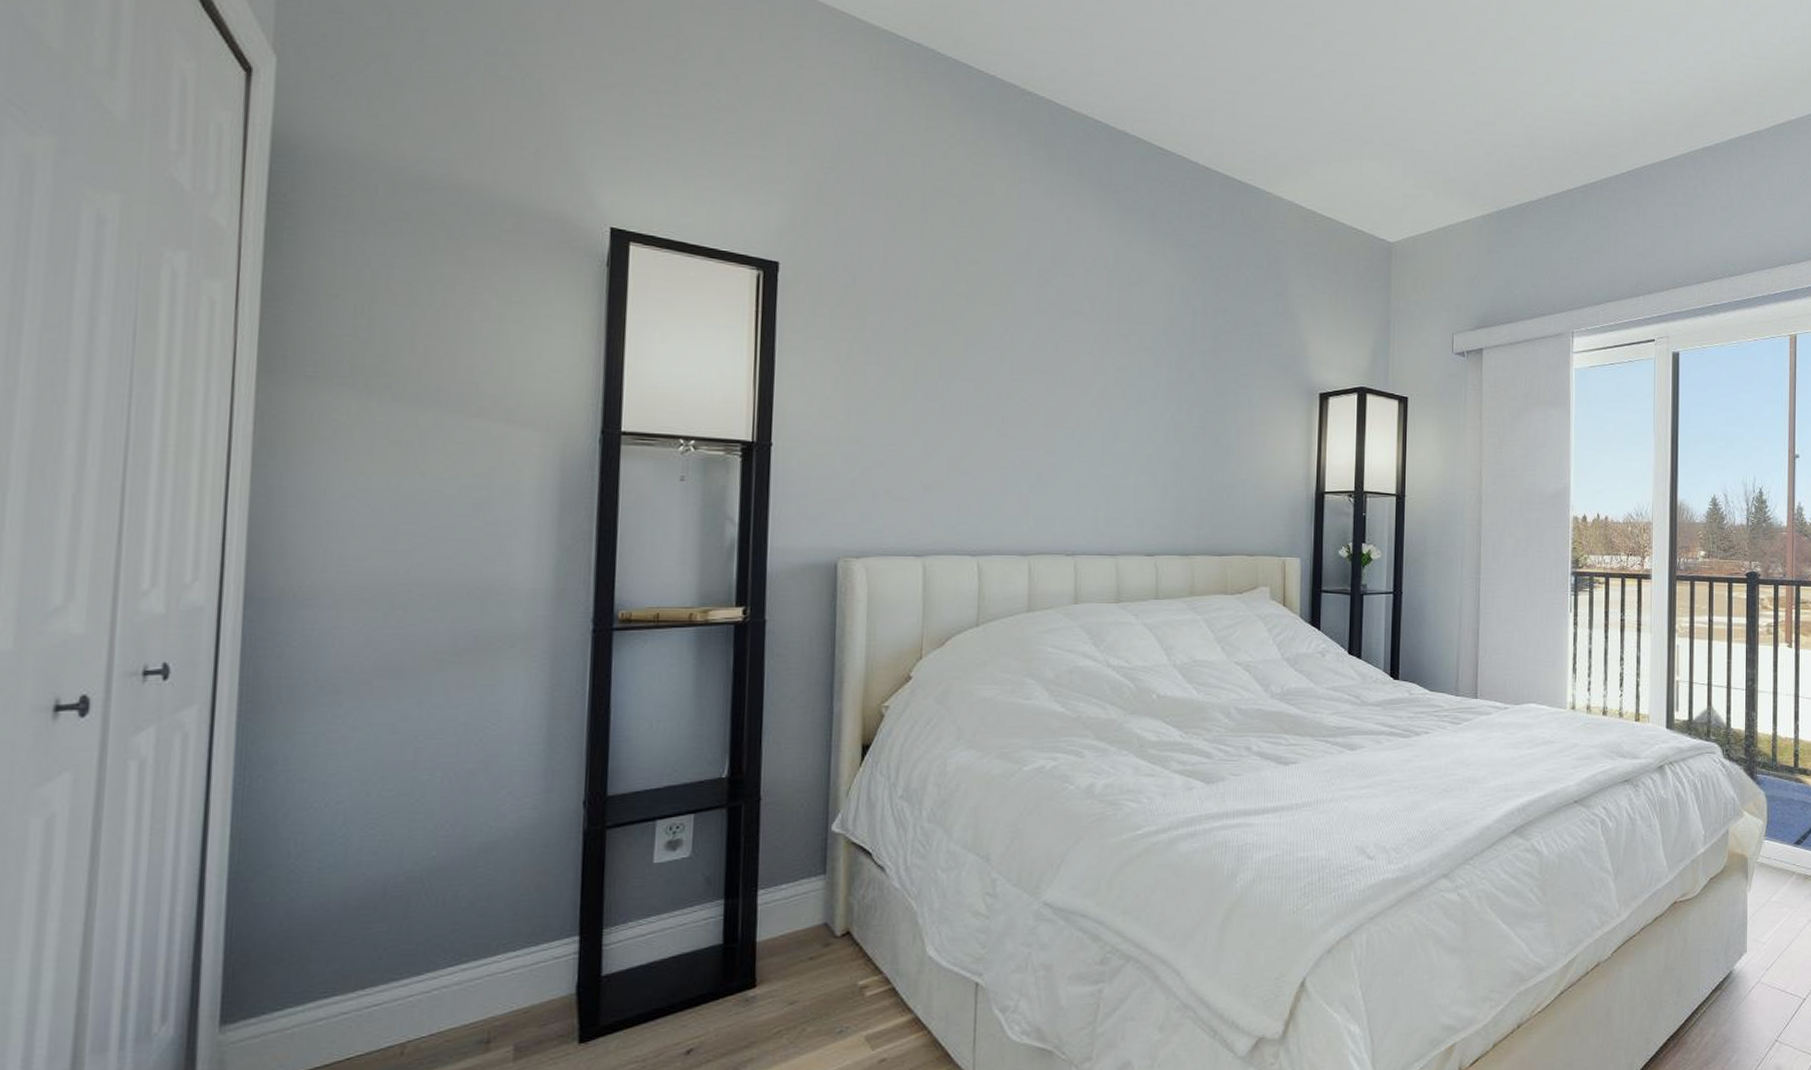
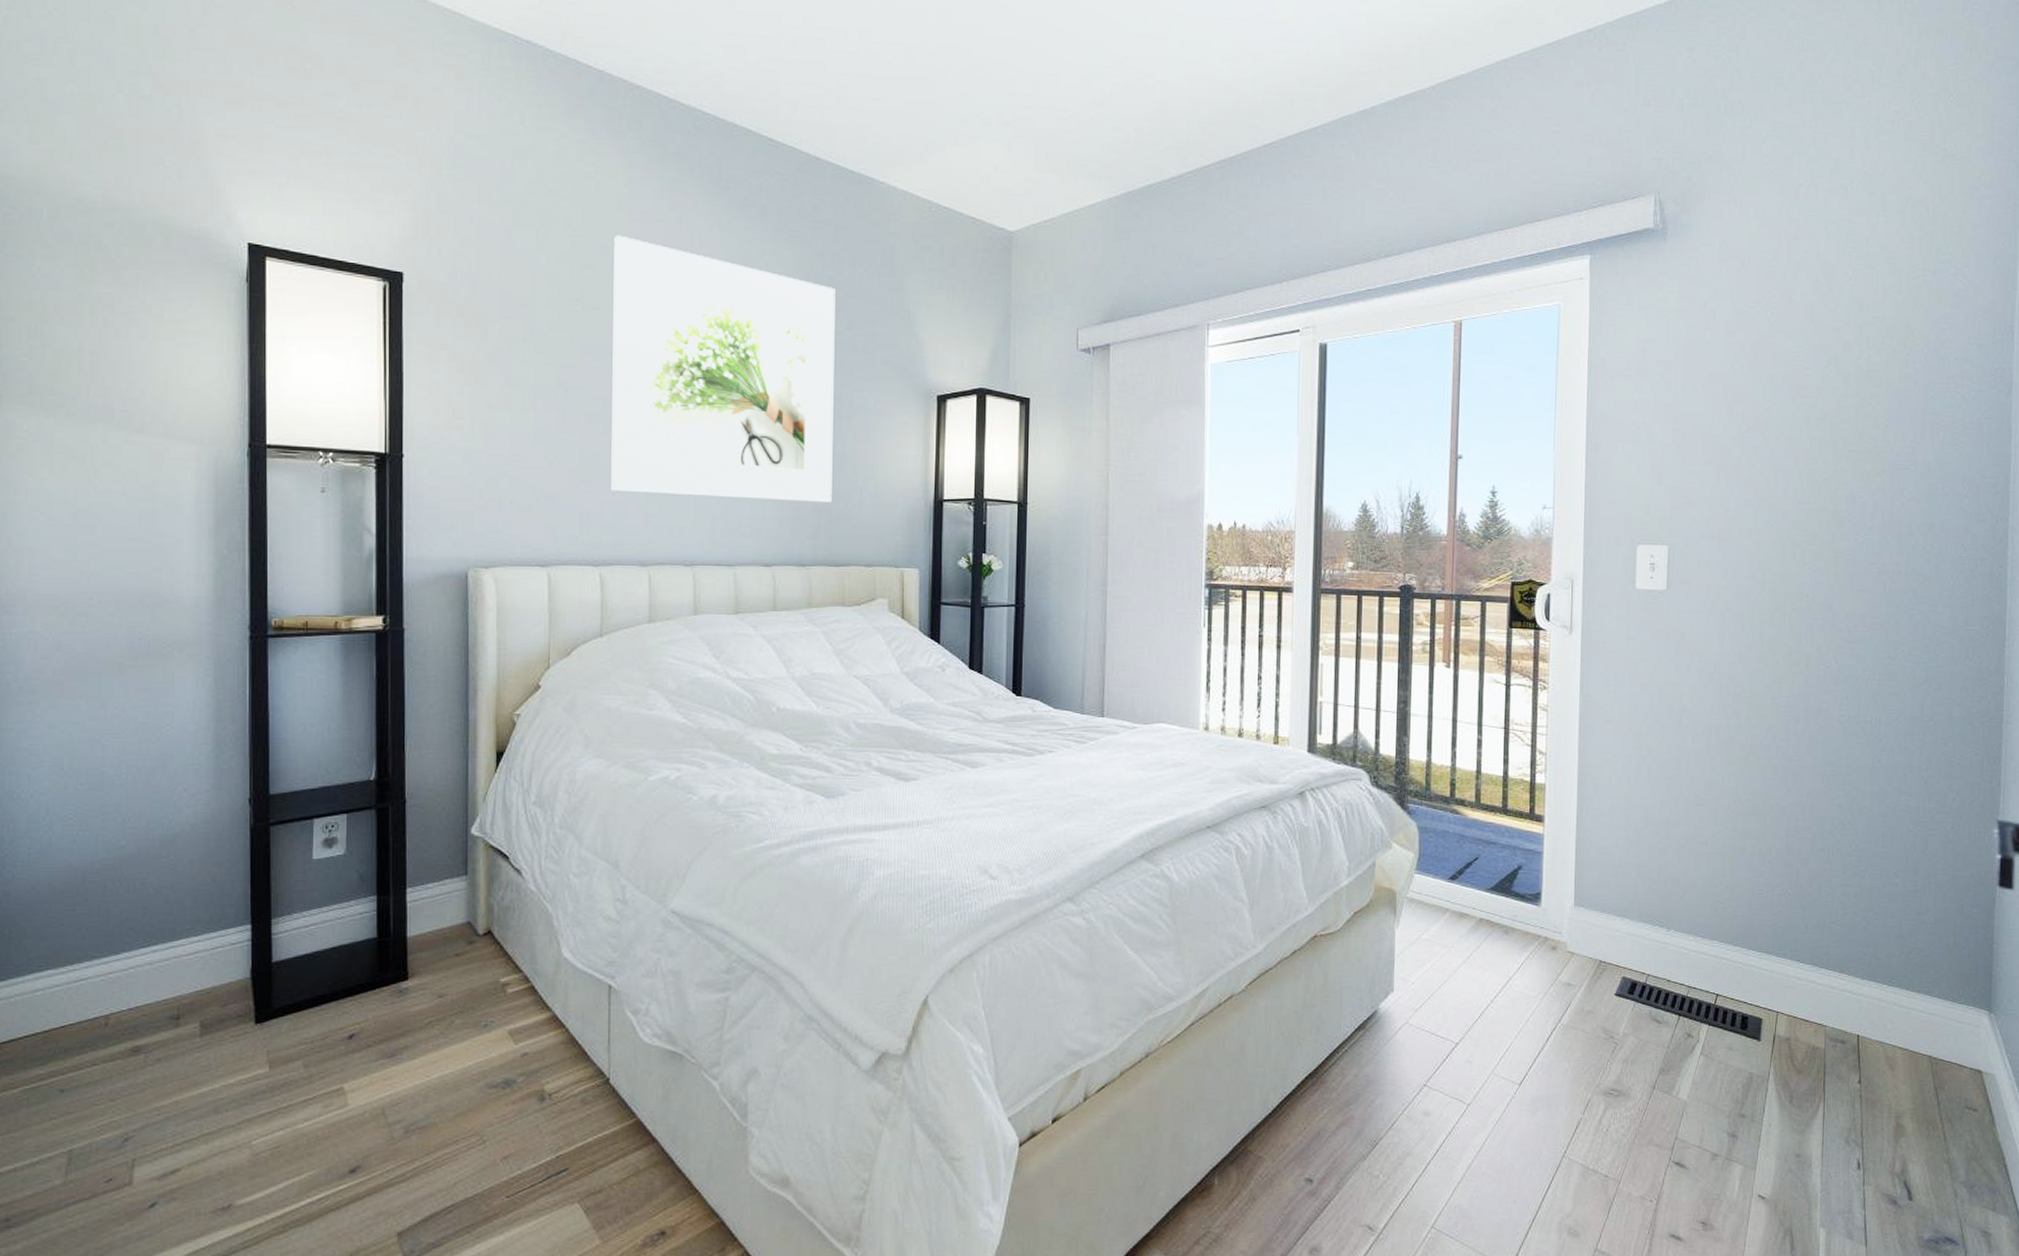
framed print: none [992,232,1222,495] -> present [611,235,835,503]

